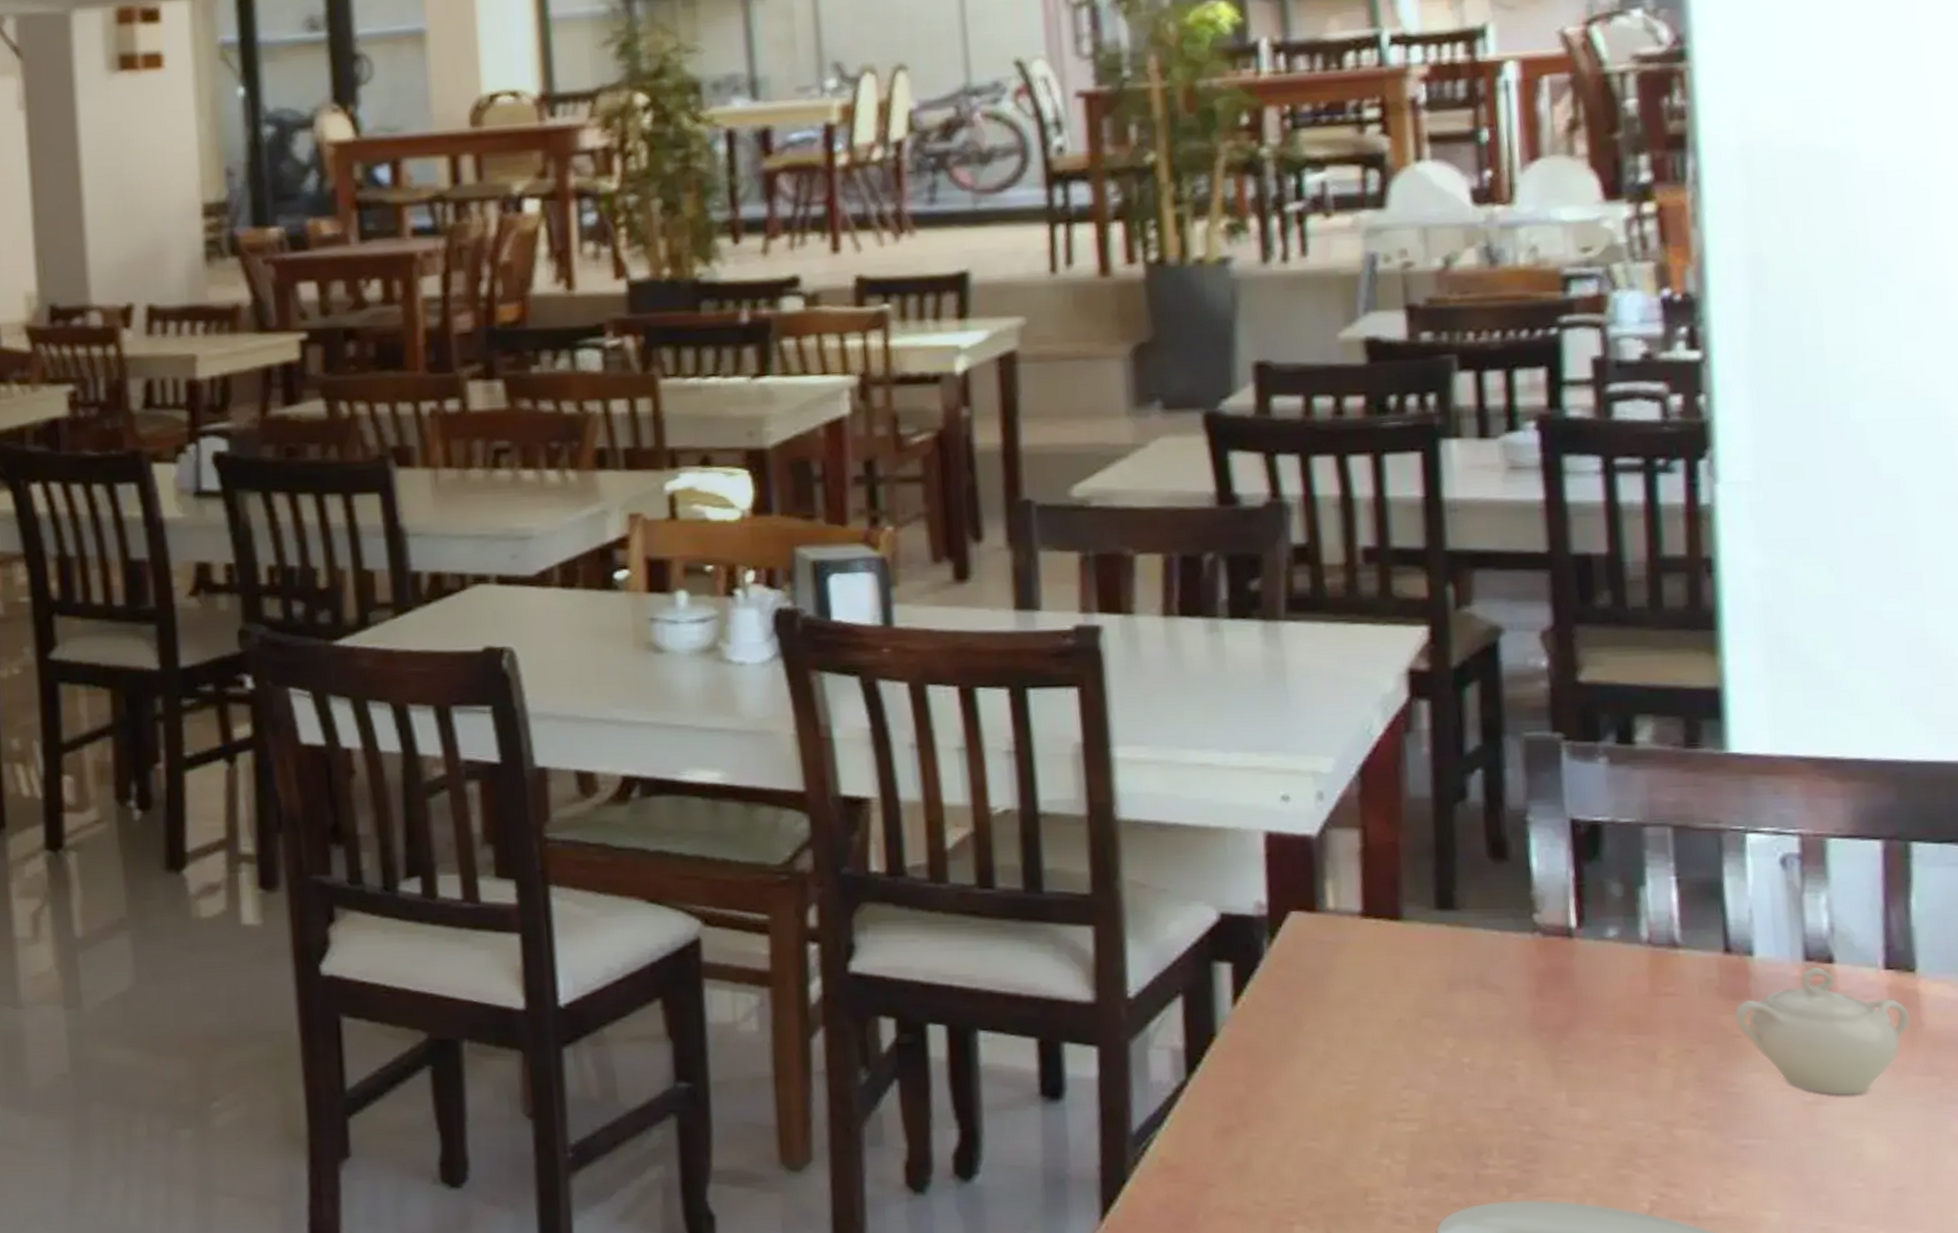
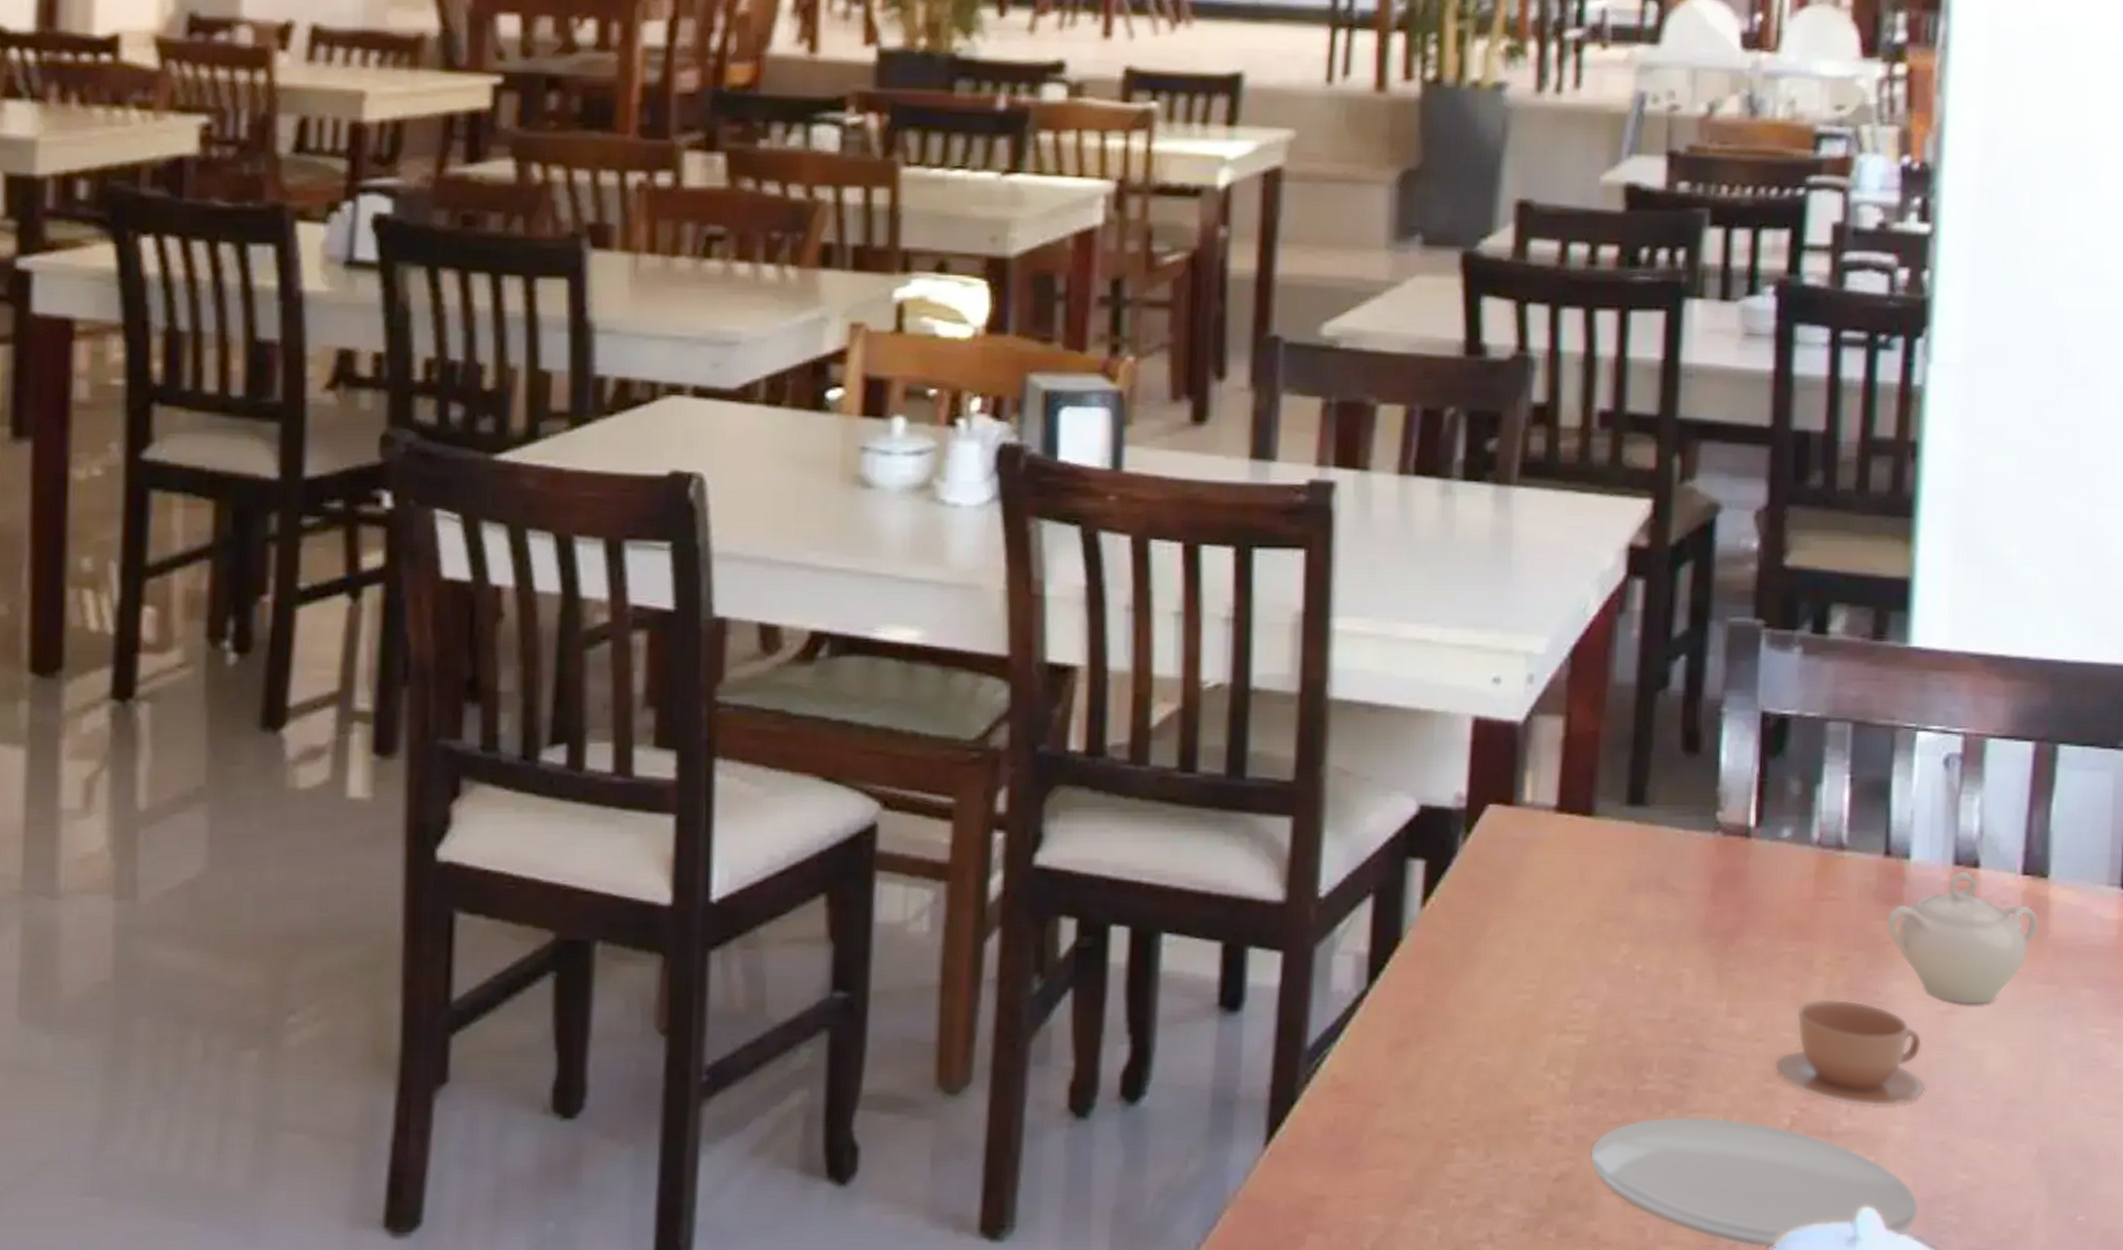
teacup: none [1627,1090,1800,1192] -> present [1775,999,1926,1106]

